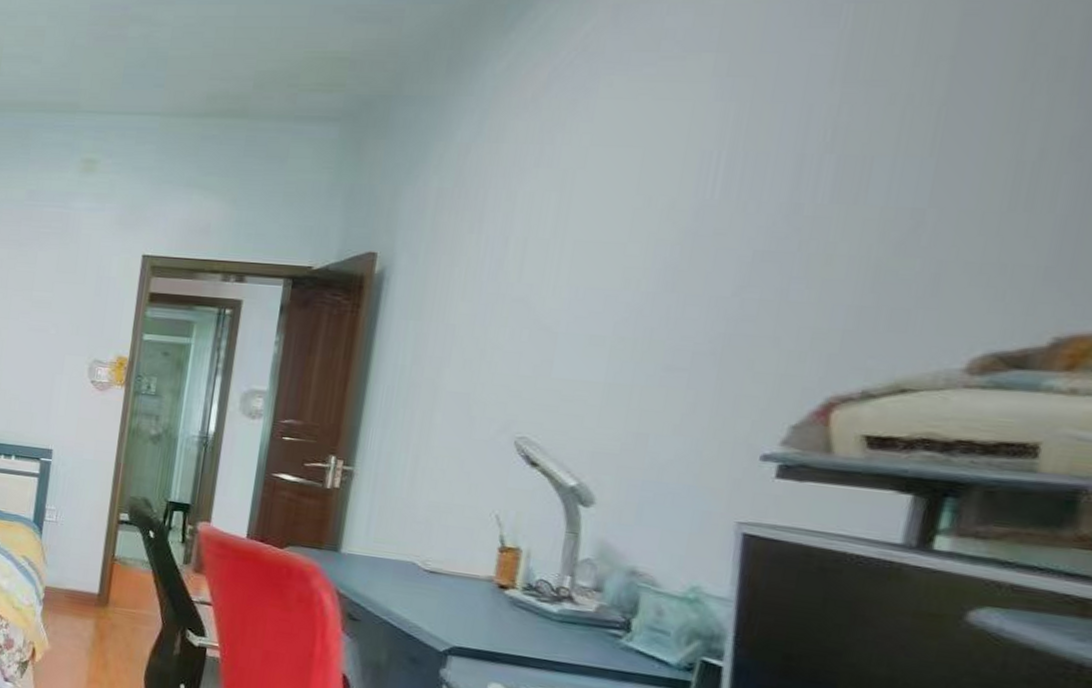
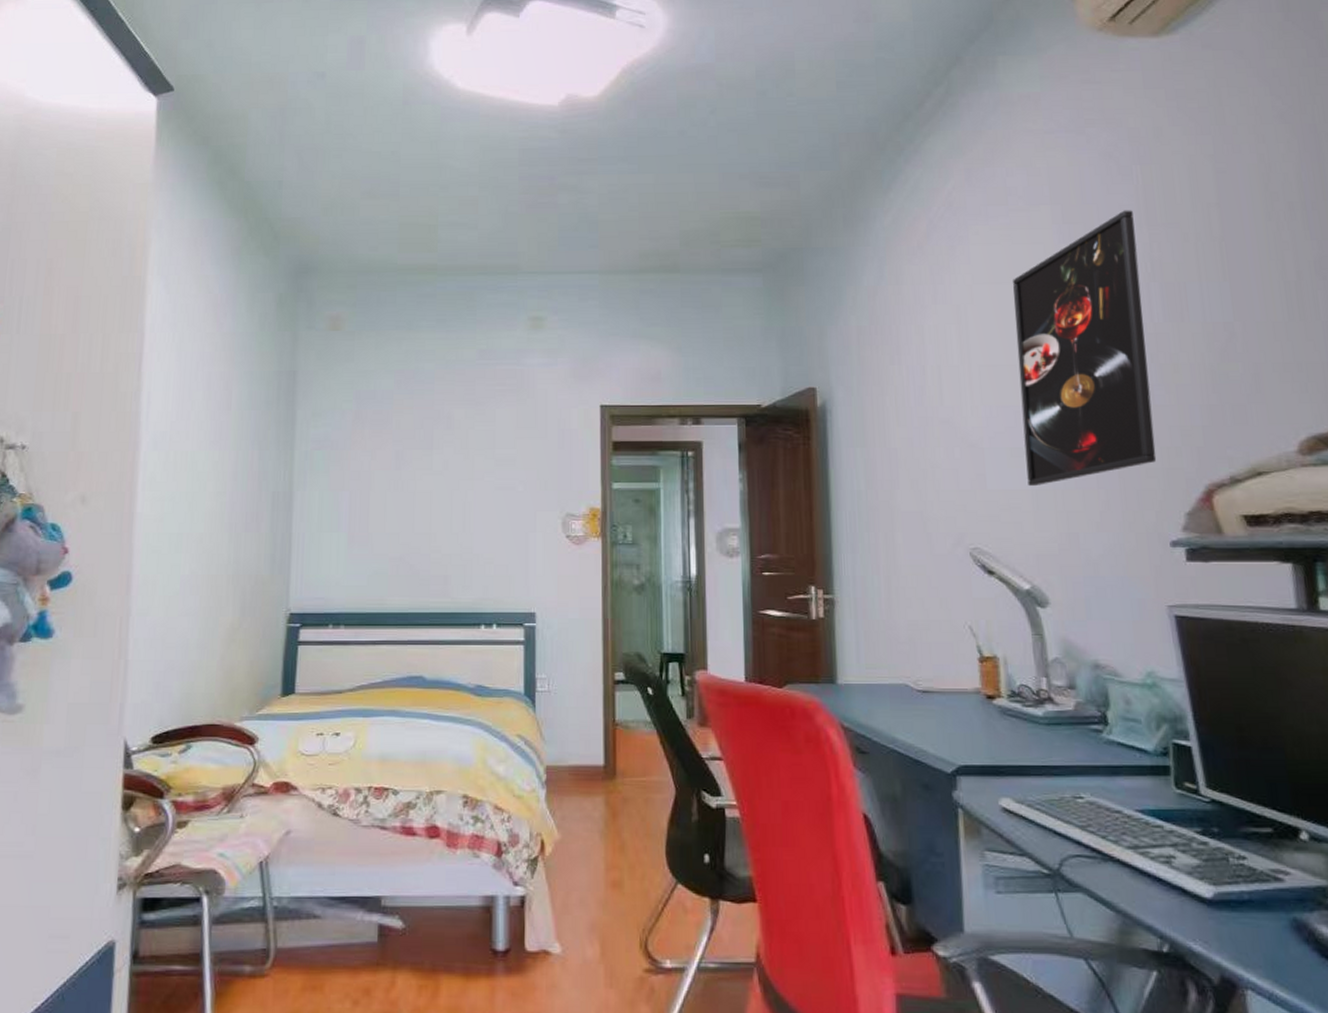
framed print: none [601,62,827,380] -> present [1013,210,1157,487]

